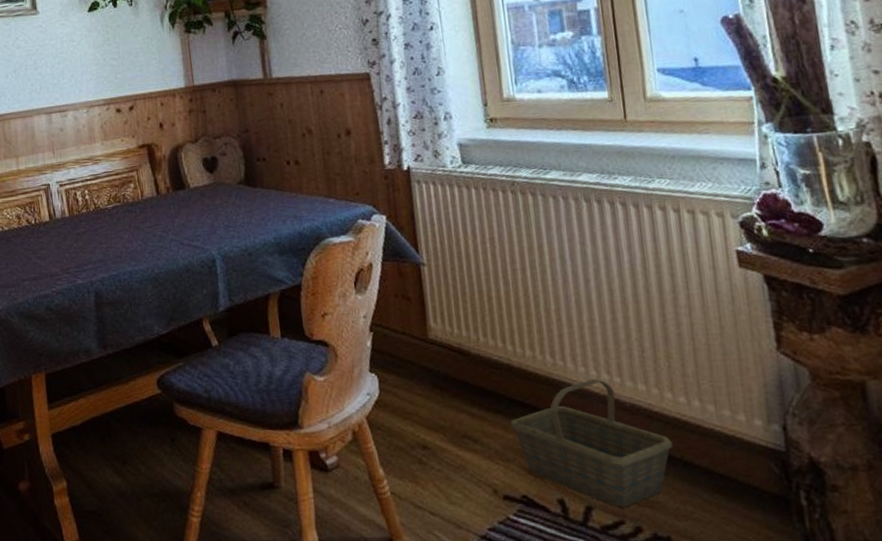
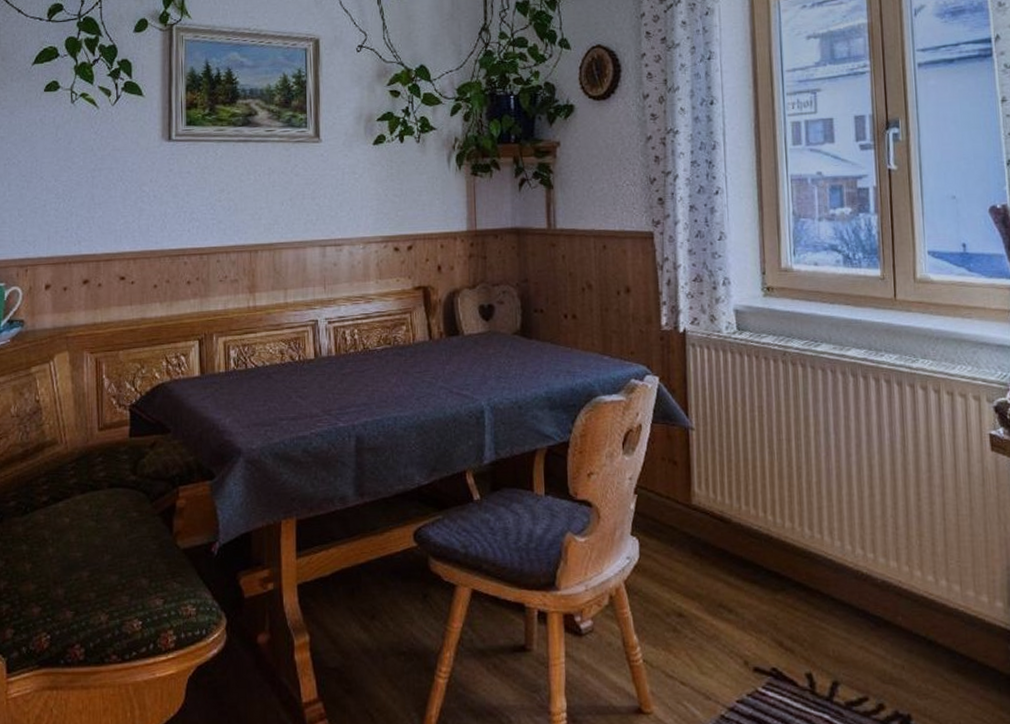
basket: present [510,379,673,508] -> none [765,554,919,684]

